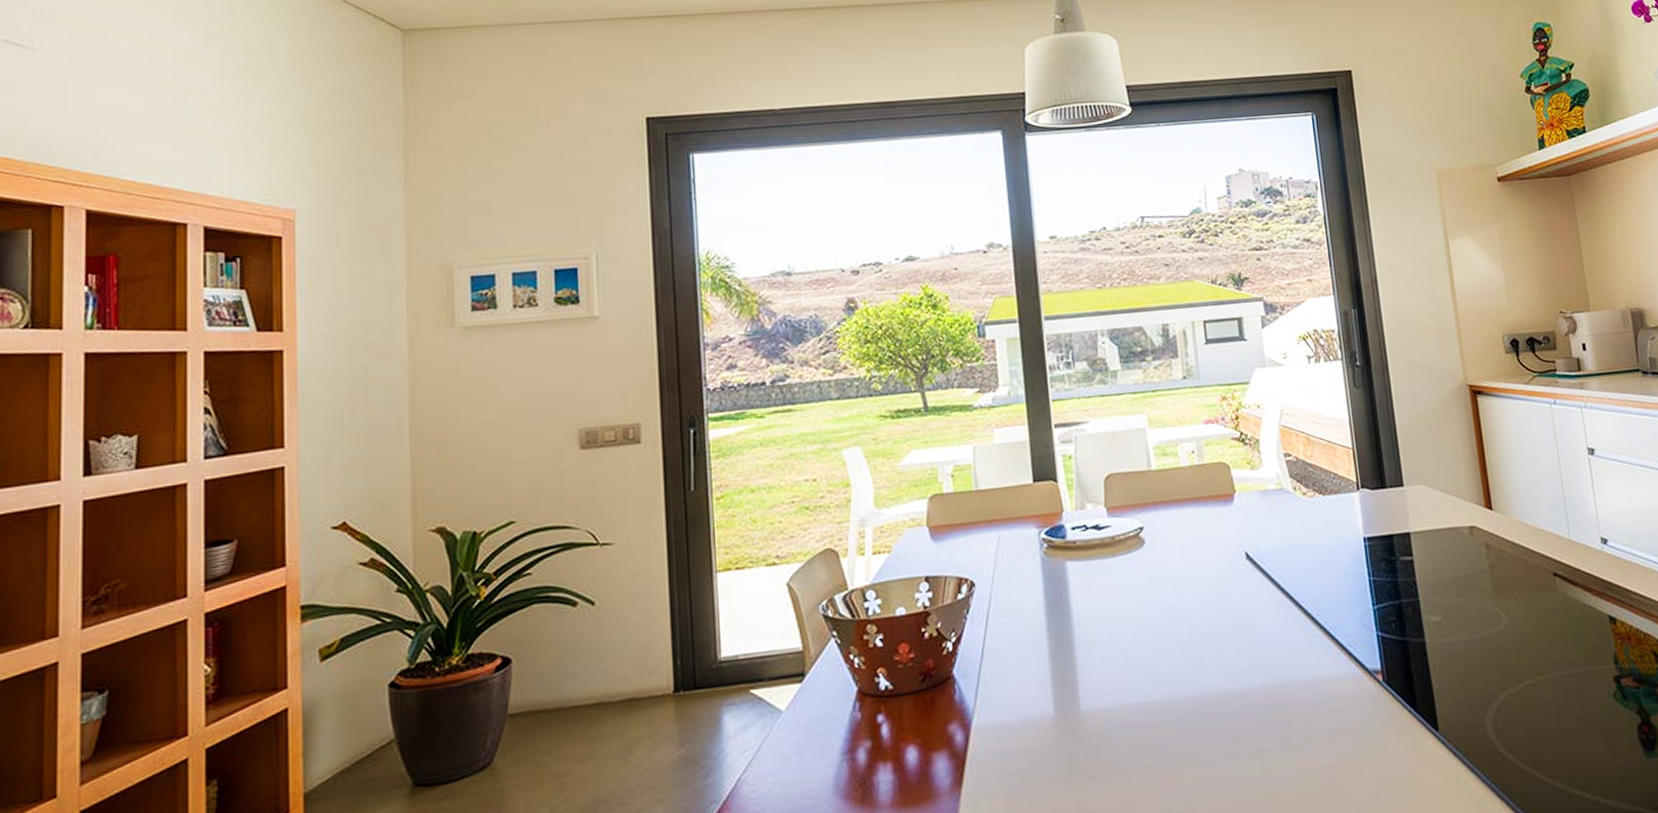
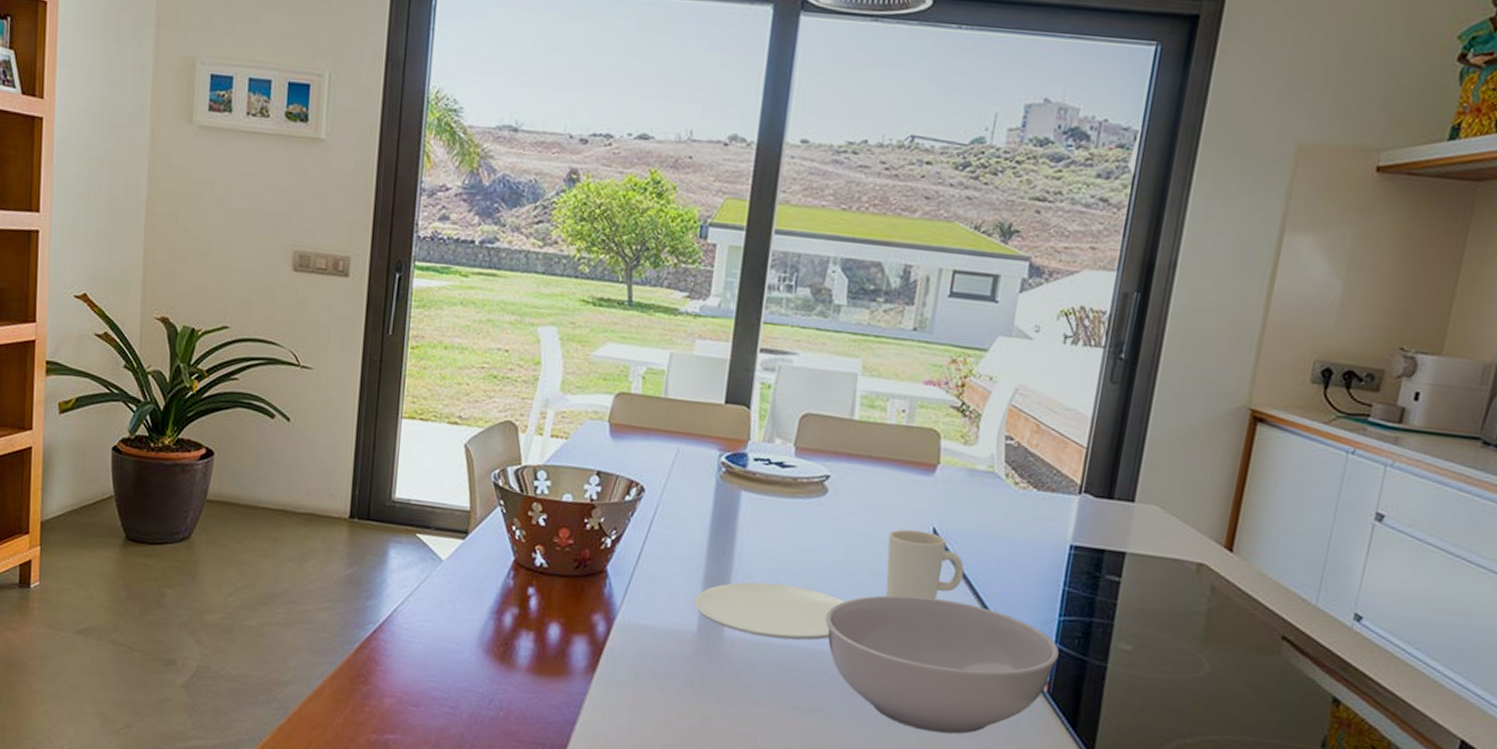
plate: none [1045,640,1185,703] -> present [694,582,845,641]
bowl: none [1170,615,1383,753] -> present [825,595,1059,734]
mug: none [1208,557,1283,629] -> present [885,529,965,601]

